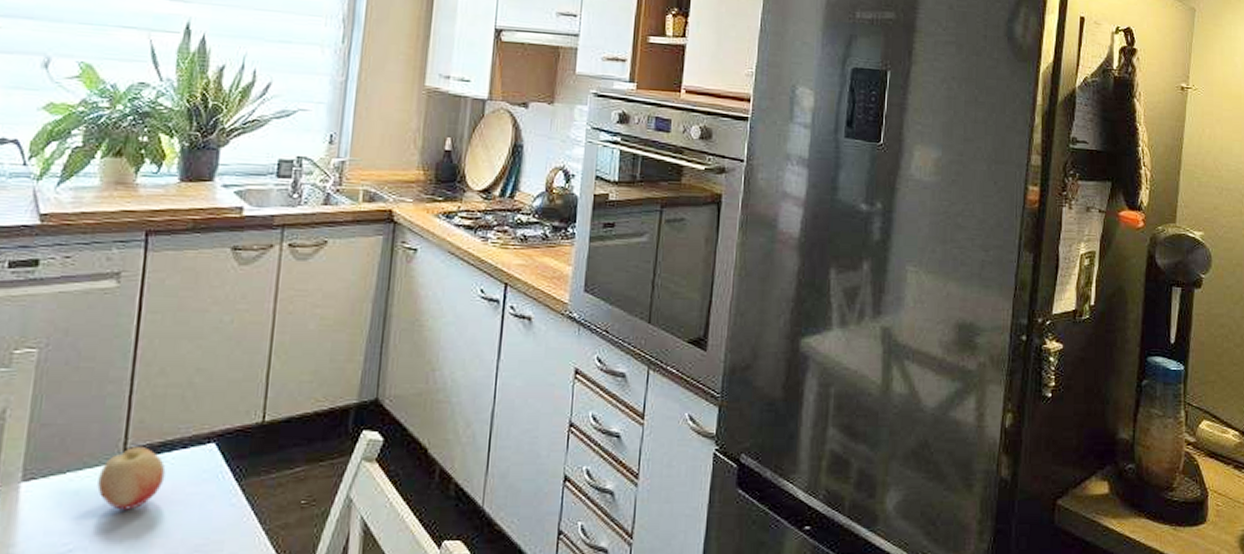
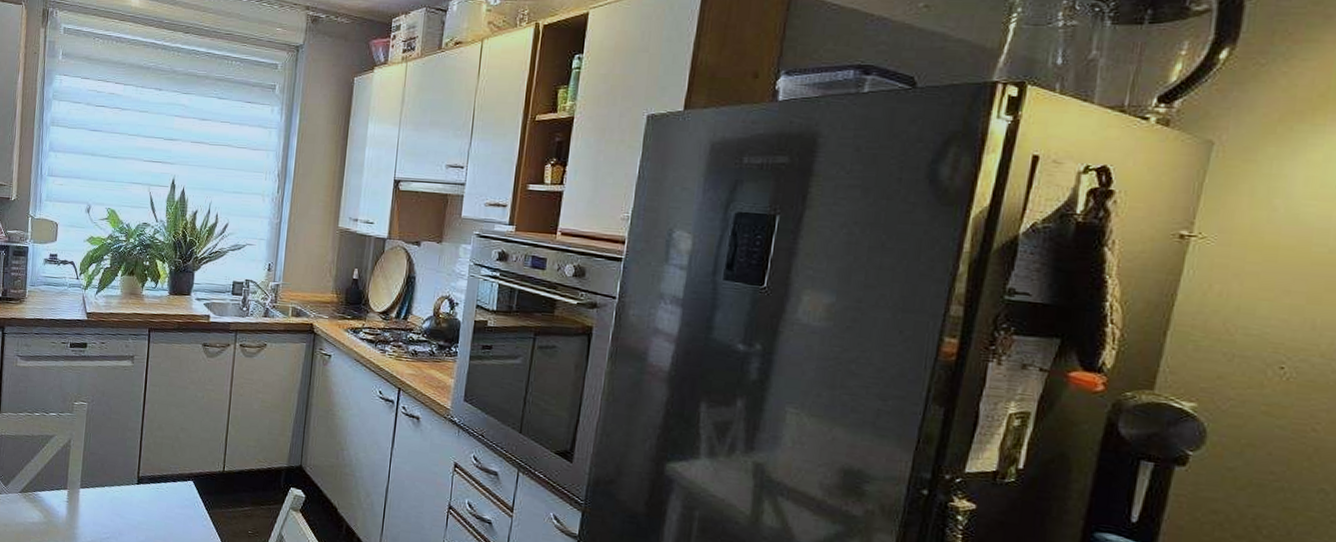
fruit: present [97,447,166,510] -> none [122,476,163,518]

